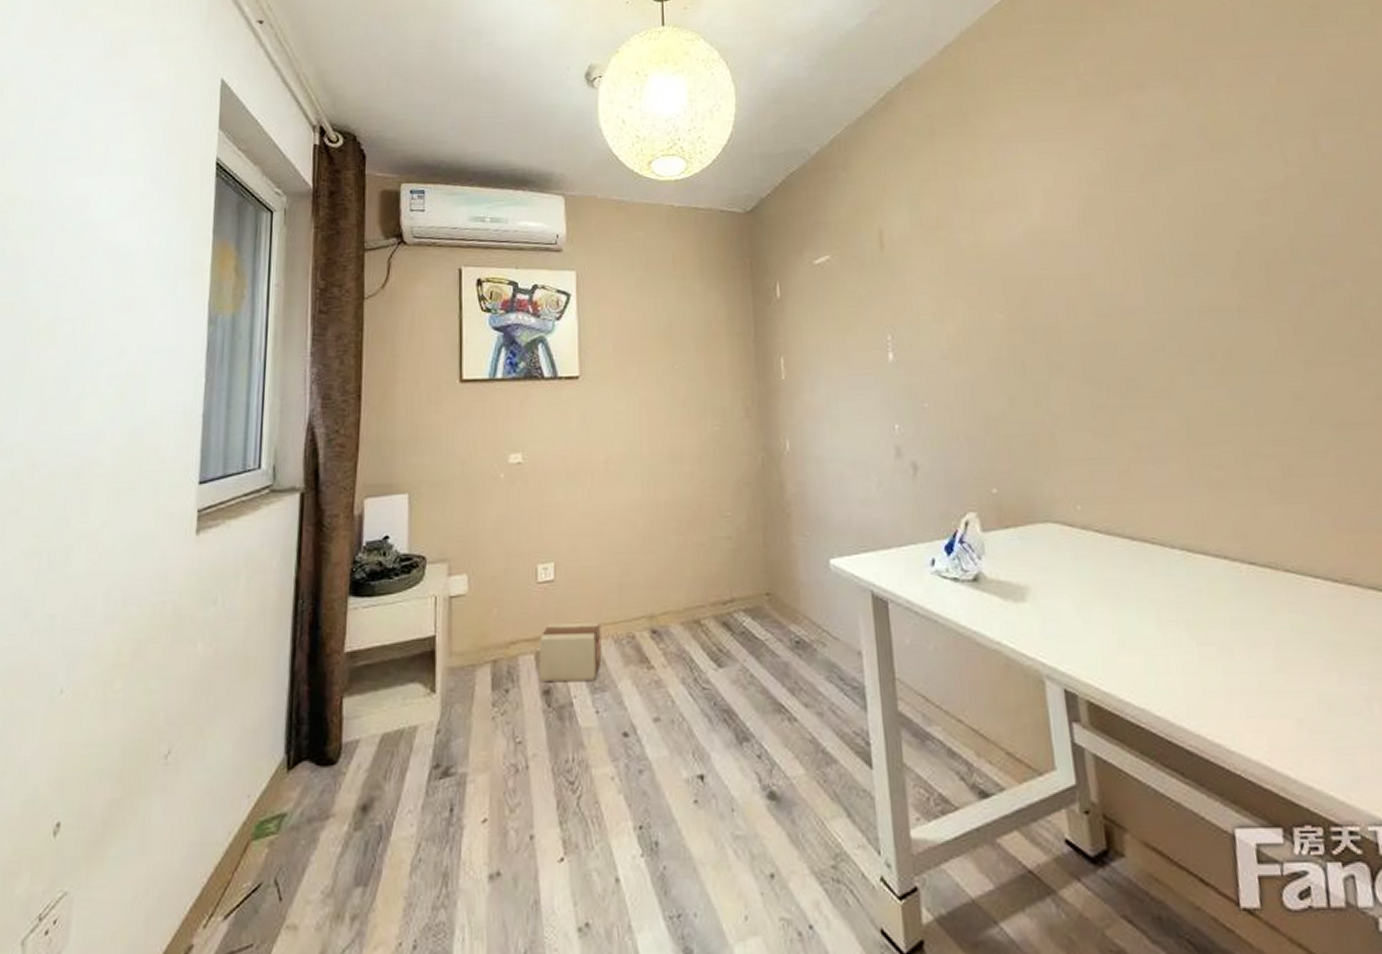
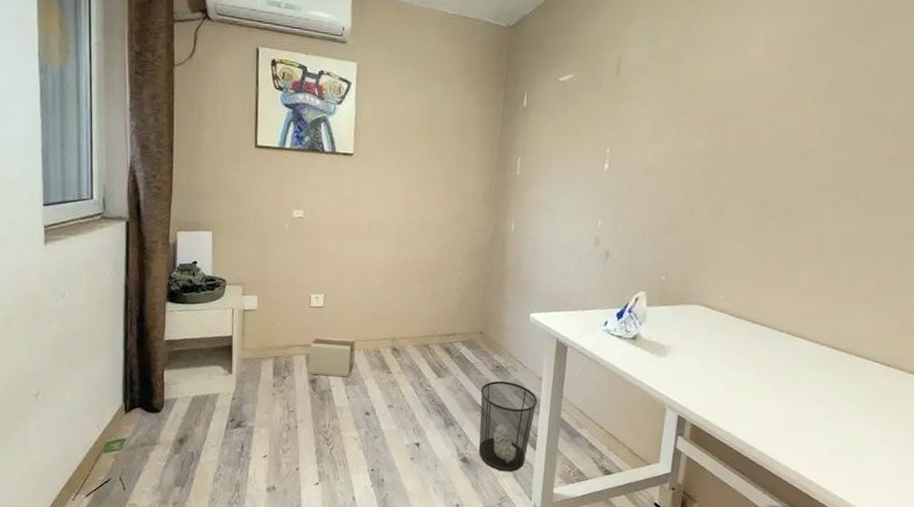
waste bin: none [779,663,862,810] -> present [478,380,538,472]

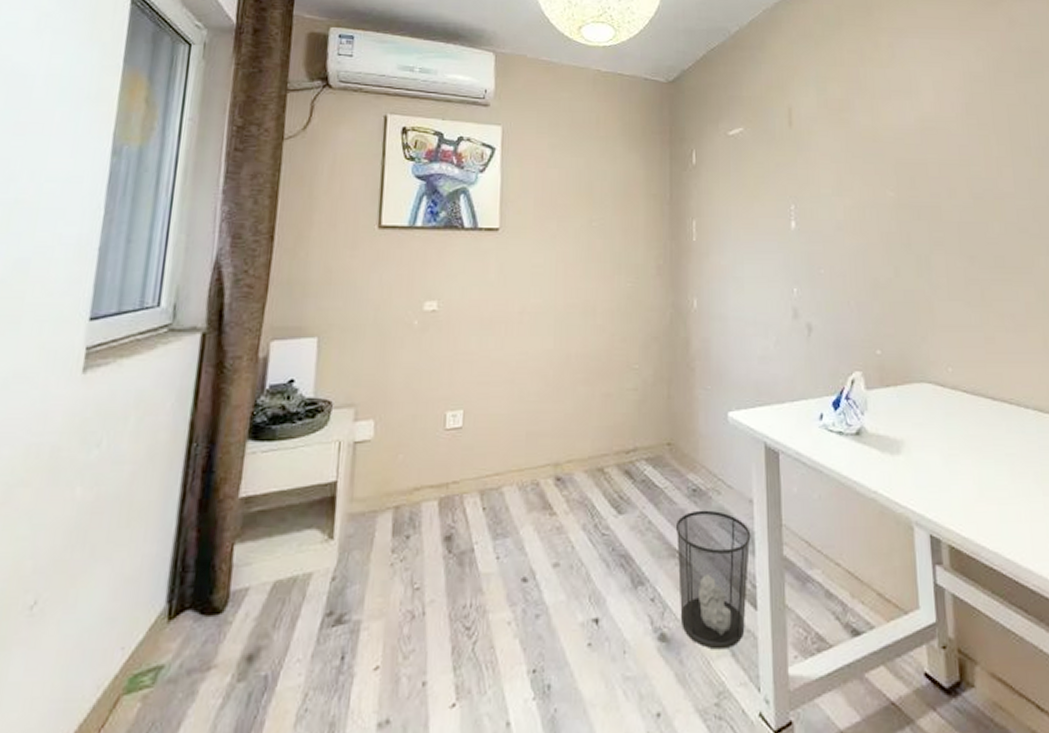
box: present [308,336,356,377] -> none [441,470,507,527]

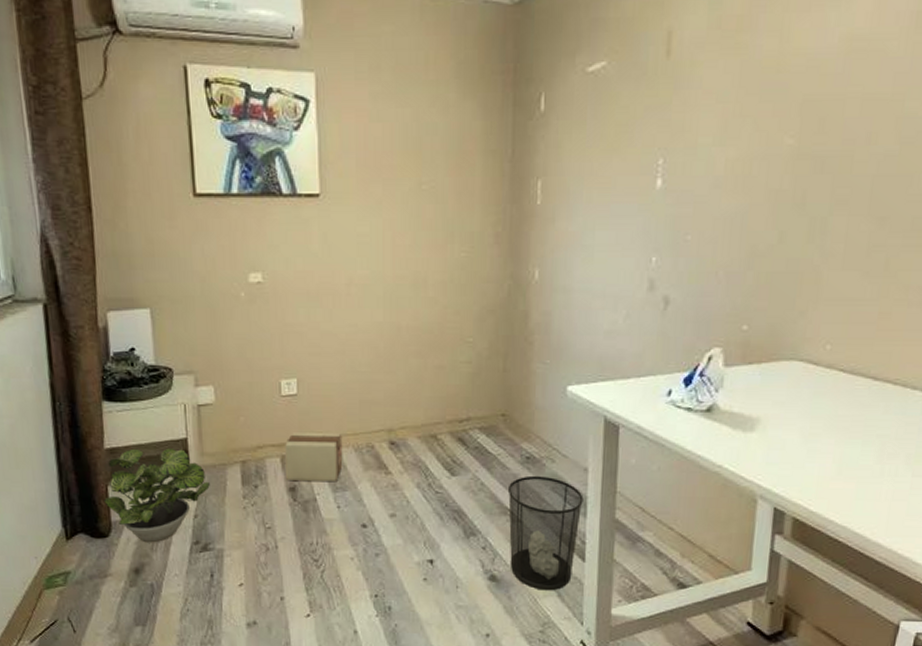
potted plant: none [226,493,356,618] -> present [104,448,210,543]
box: none [441,470,507,527] -> present [284,433,343,481]

